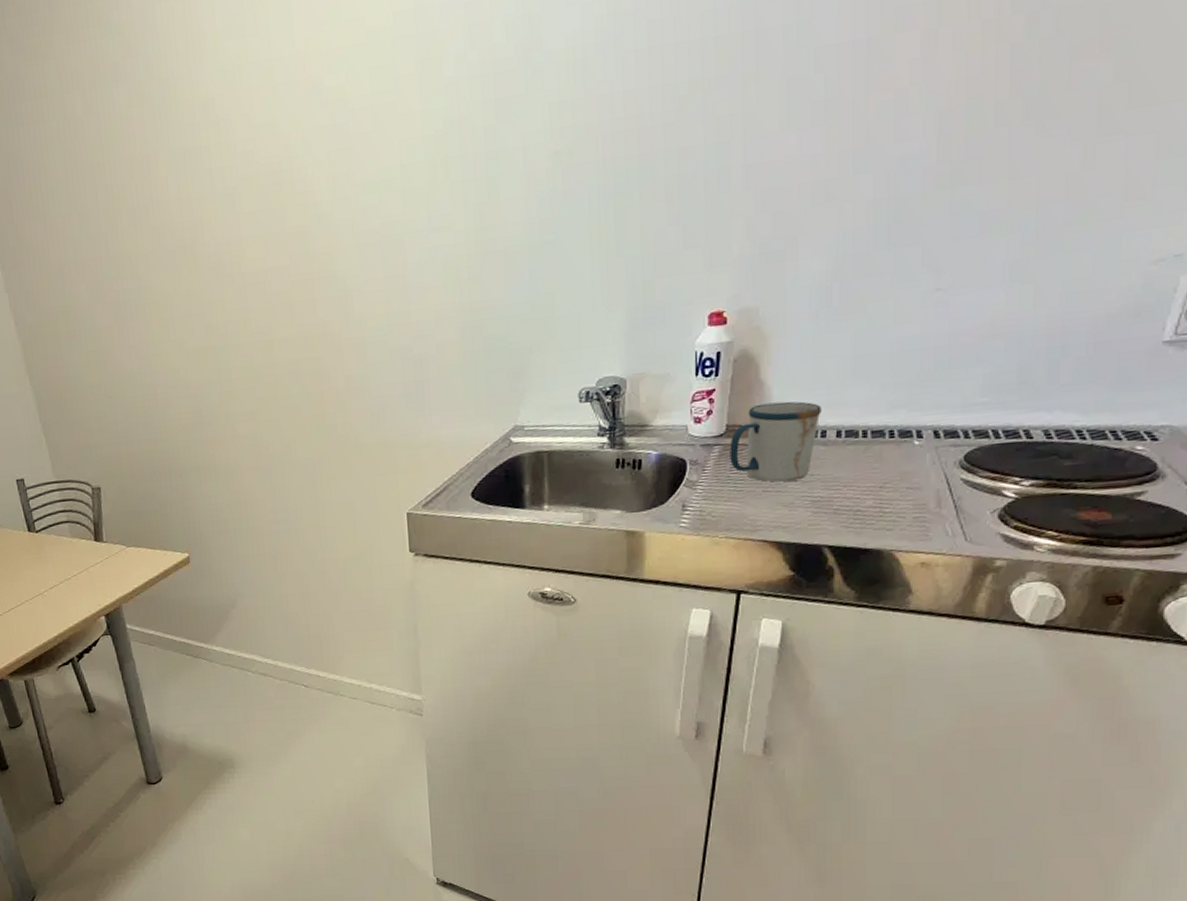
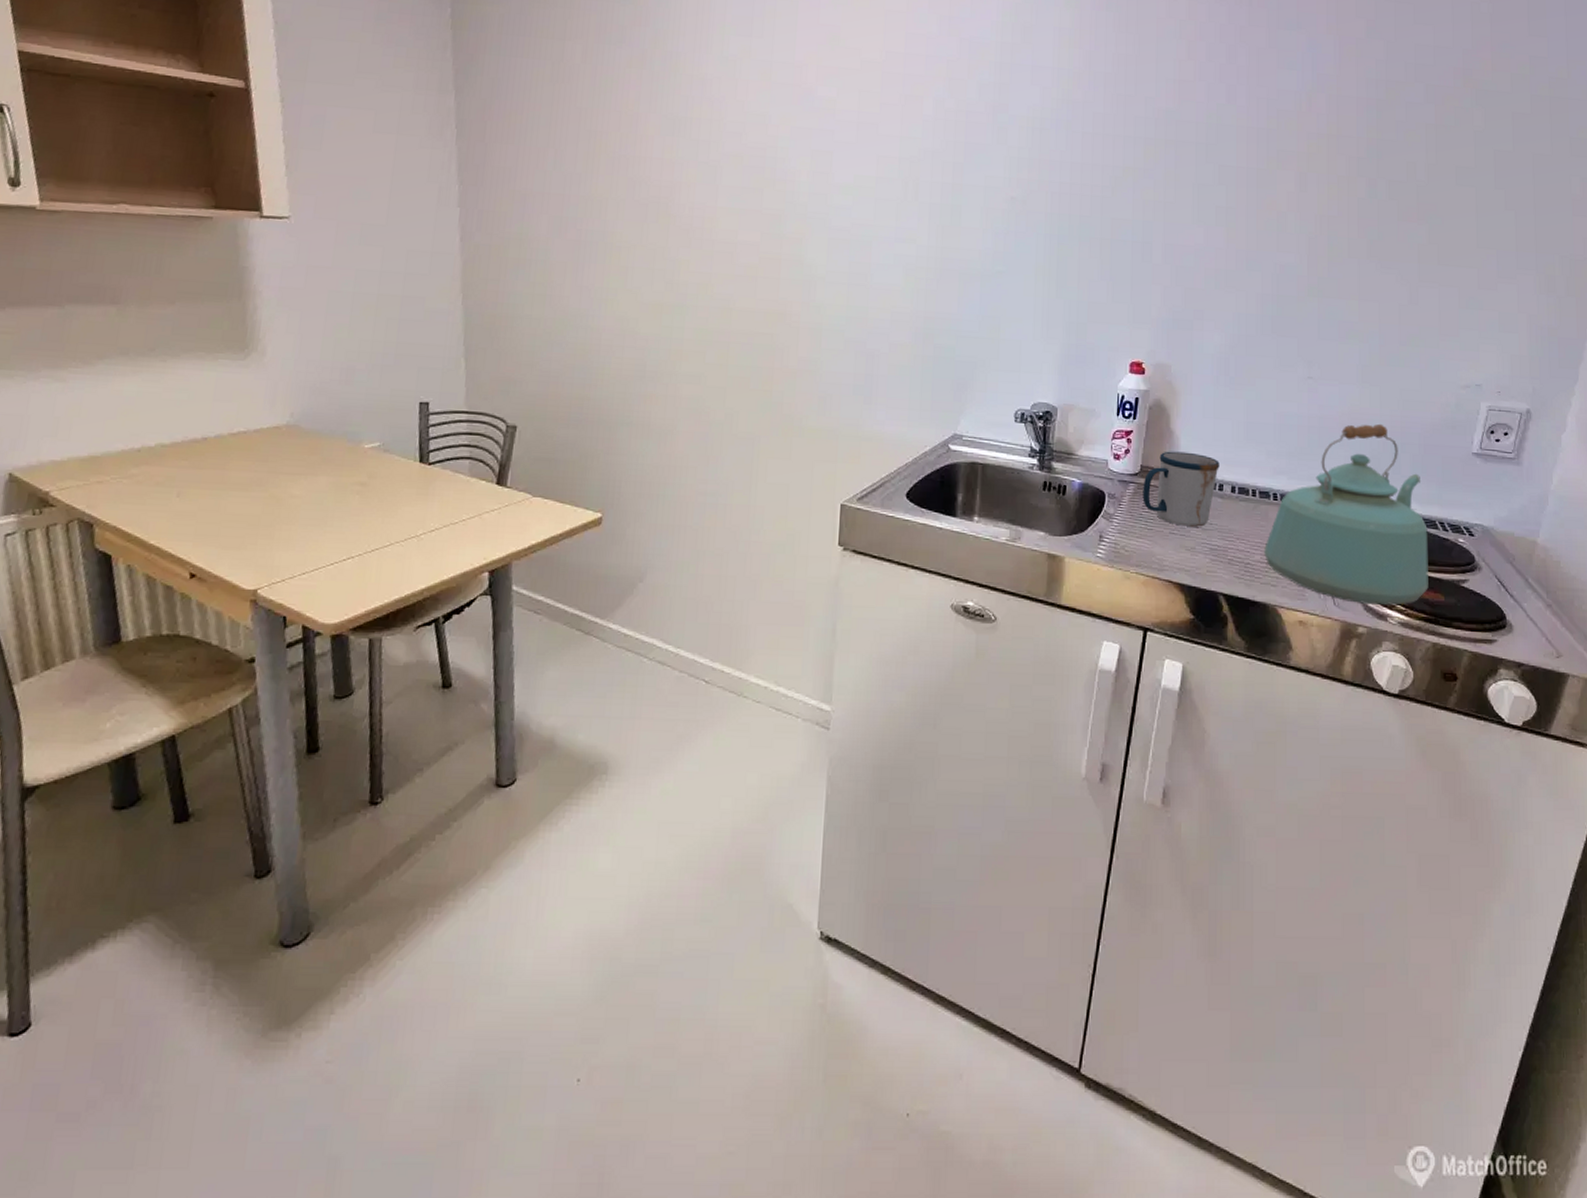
kettle: none [878,327,1093,536] -> present [1264,423,1429,605]

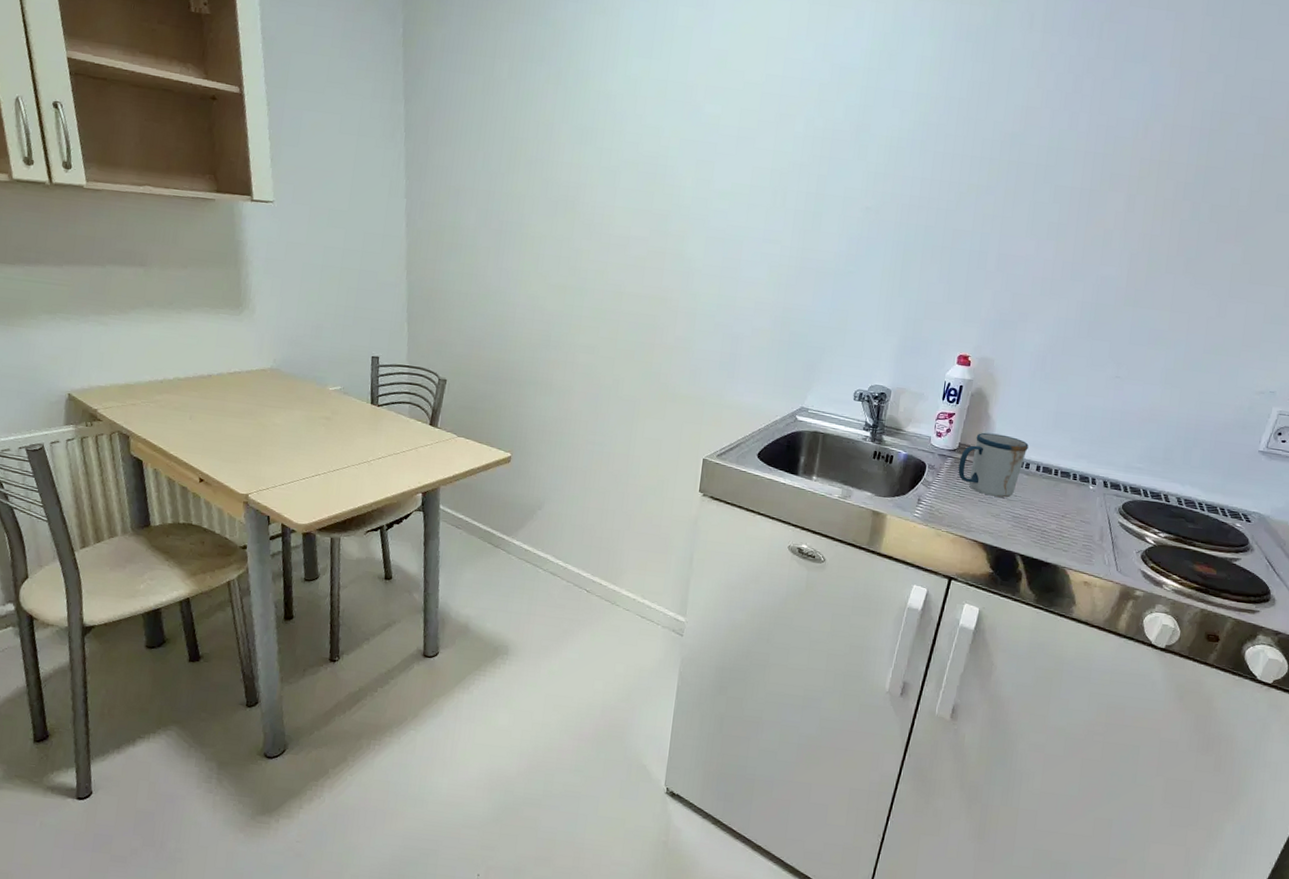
kettle: present [1264,423,1429,605] -> none [1060,420,1209,575]

